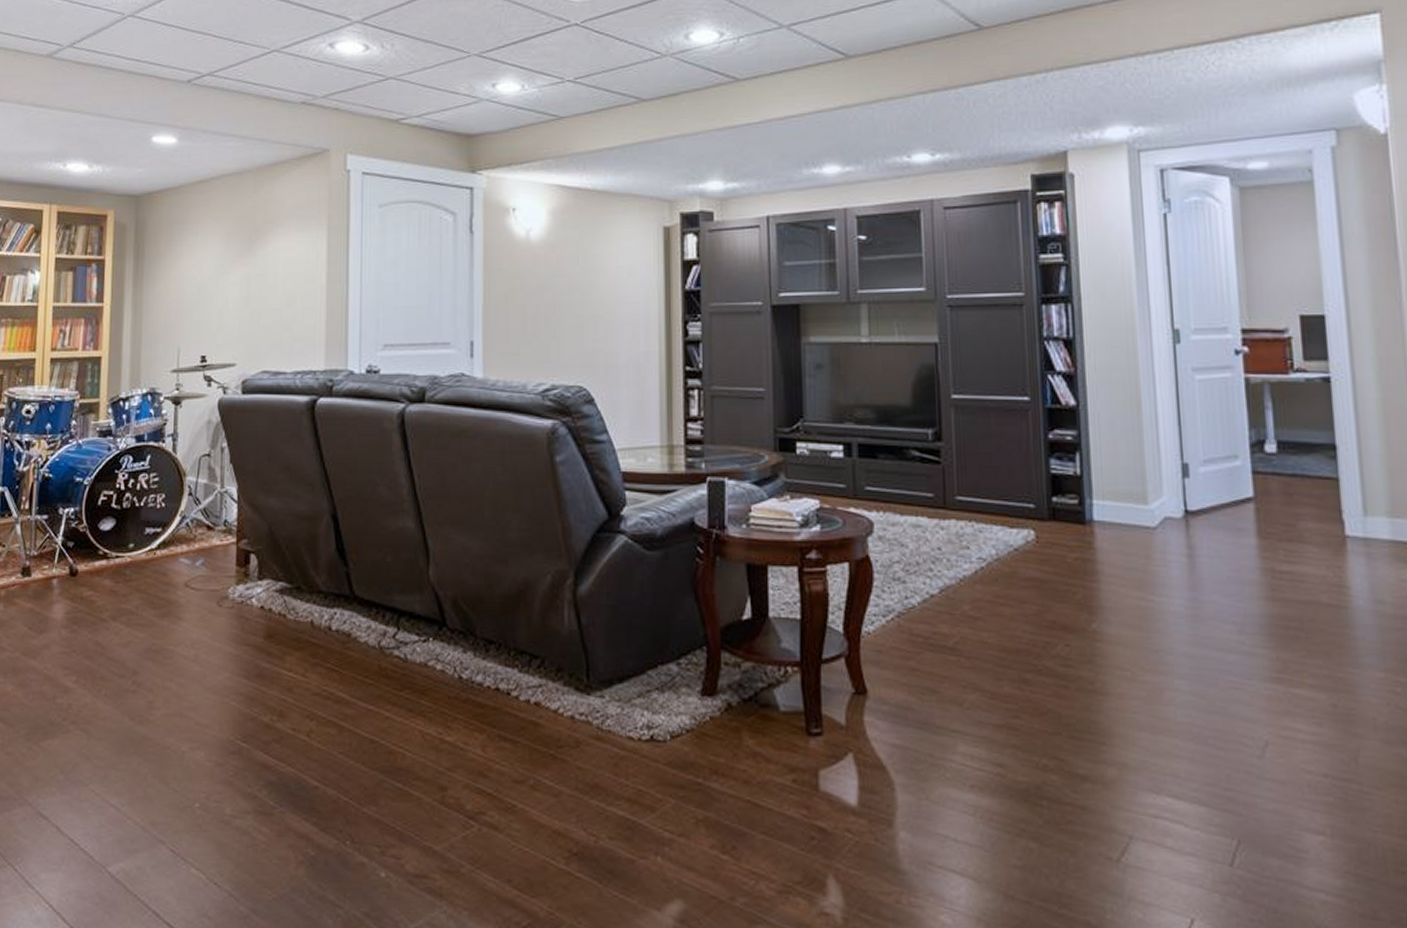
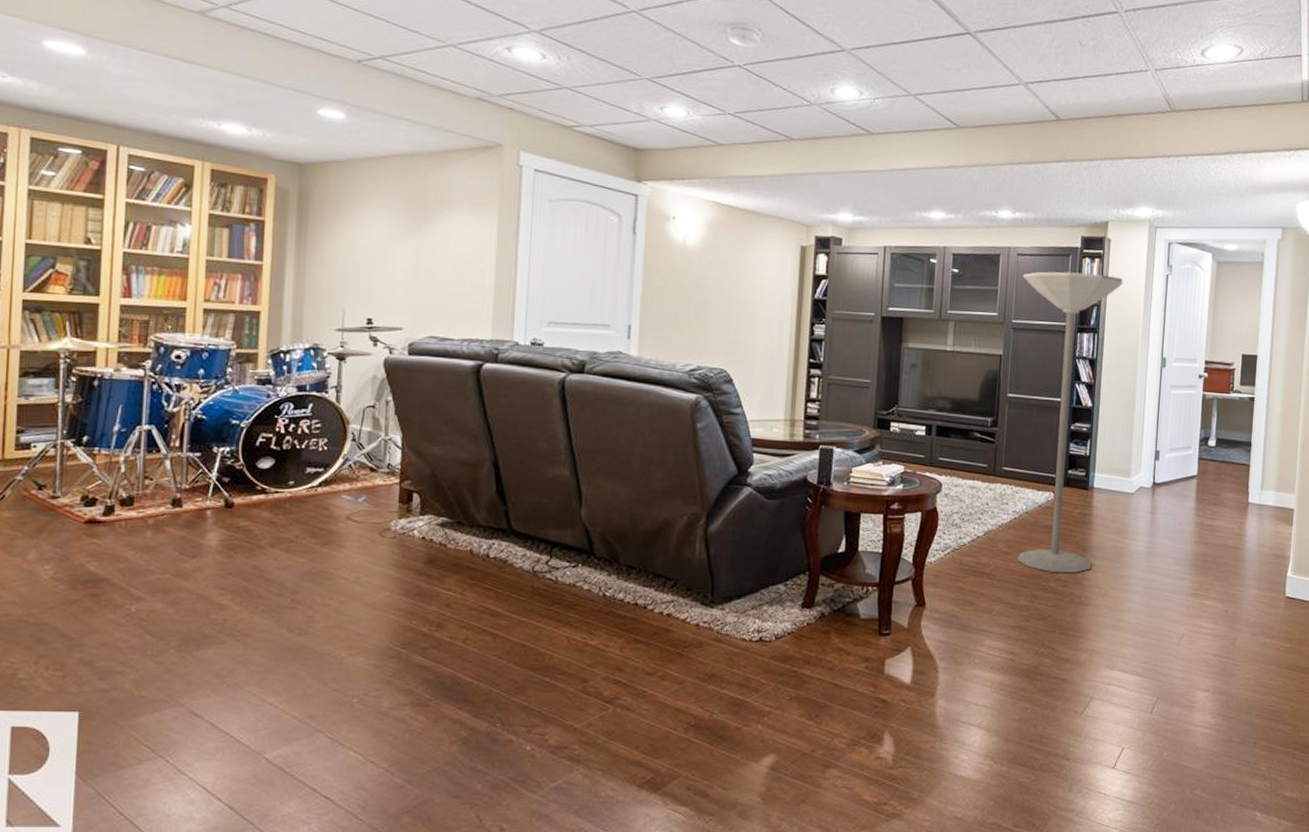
floor lamp: none [955,222,1105,646] -> present [1016,271,1123,573]

